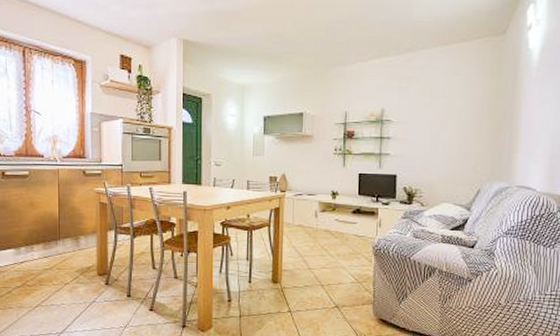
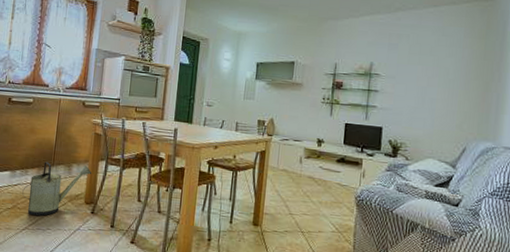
watering can: none [30,236,101,292] -> present [22,161,91,216]

